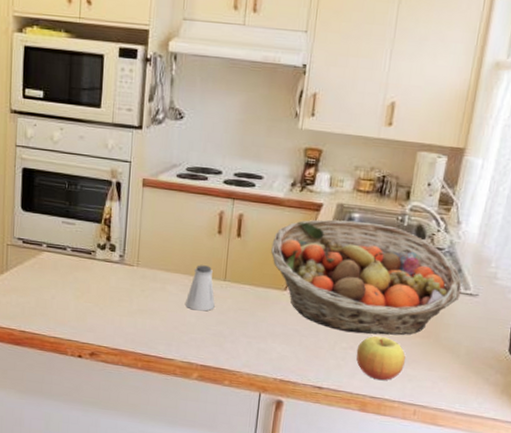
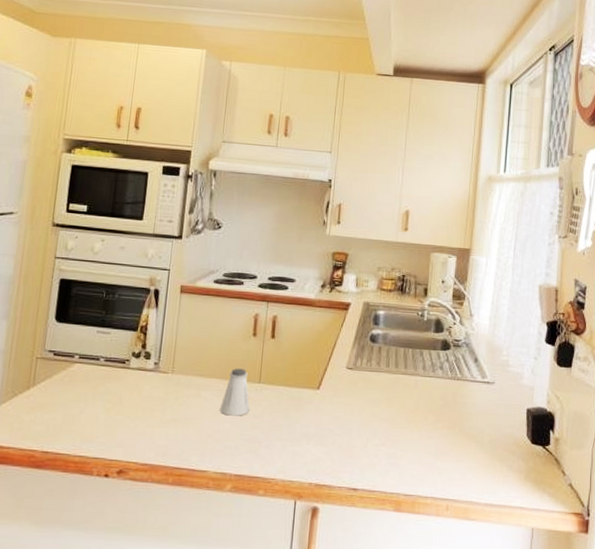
fruit basket: present [271,219,462,336] -> none [304,317,480,429]
apple: present [356,336,405,381] -> none [388,430,434,476]

